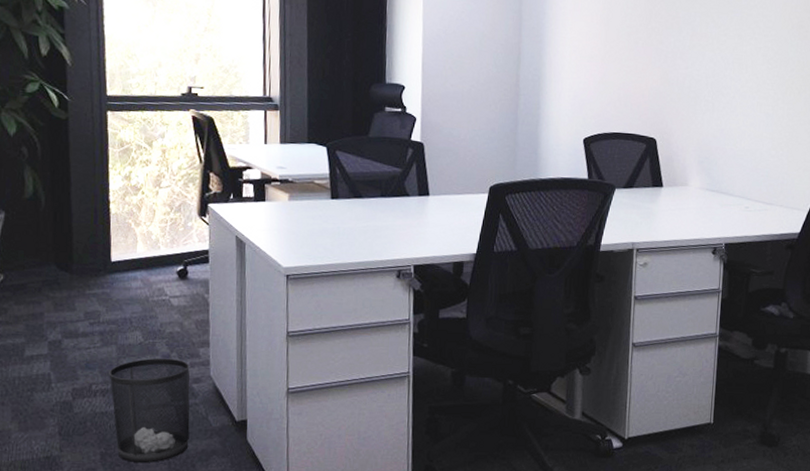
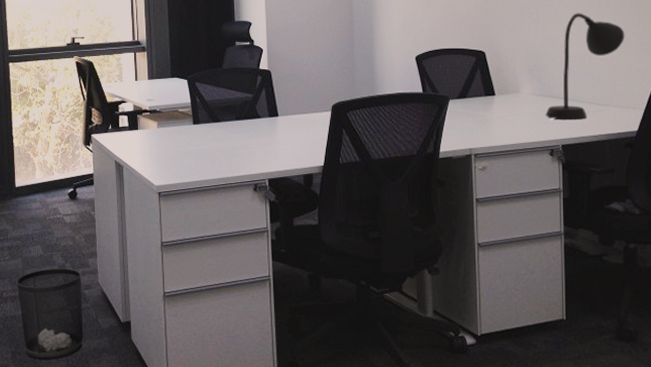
desk lamp: none [711,104,797,218] -> present [545,13,625,119]

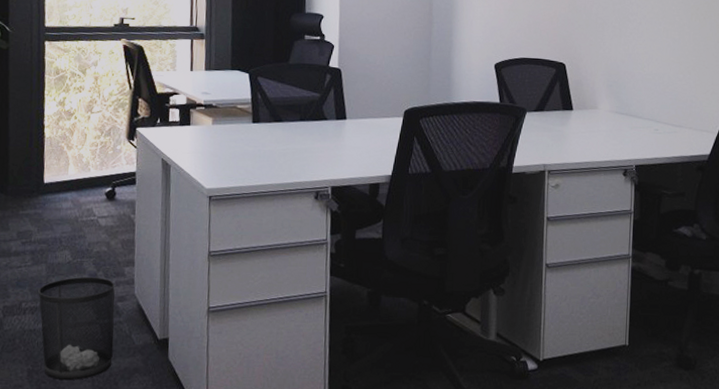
desk lamp: present [545,13,625,119] -> none [621,30,704,140]

